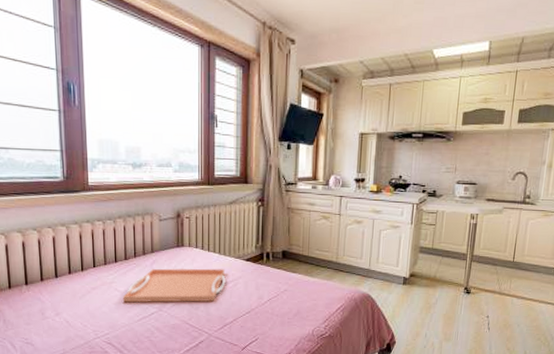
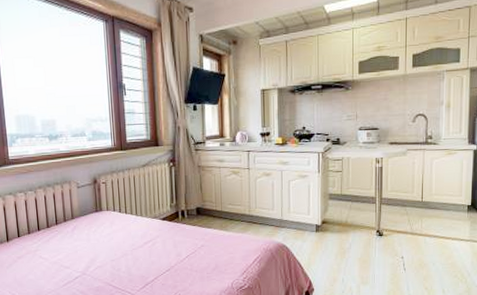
serving tray: present [122,268,226,303] -> none [47,230,145,269]

